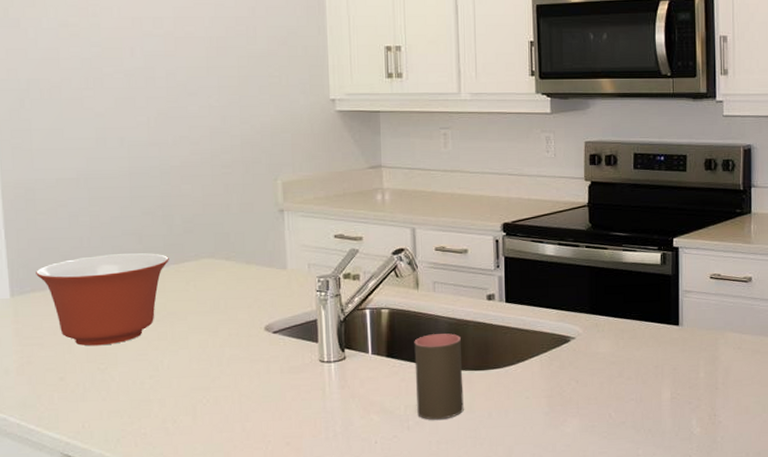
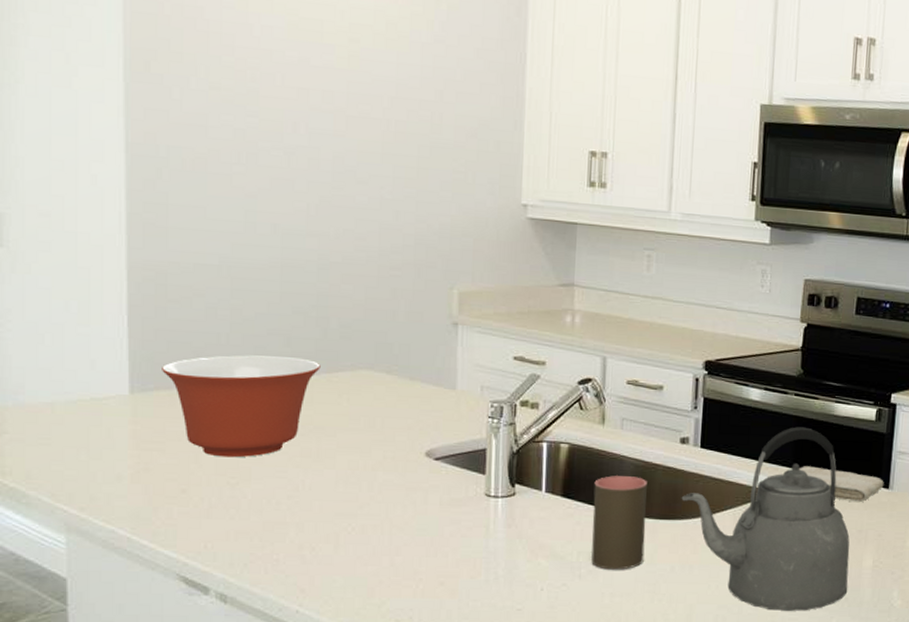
kettle: none [492,275,650,446] -> present [681,427,850,611]
washcloth: none [595,311,674,340] -> present [798,466,884,502]

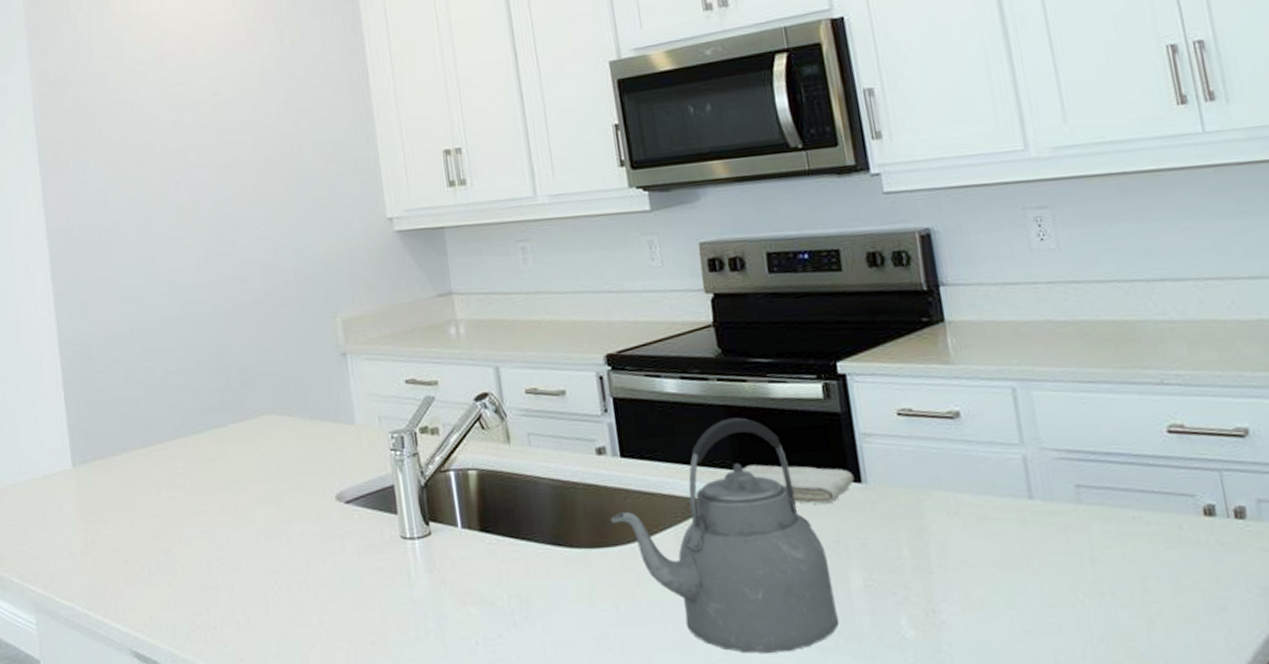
mixing bowl: present [162,355,321,458] -> none [95,411,228,522]
cup: present [591,476,647,570] -> none [511,500,583,614]

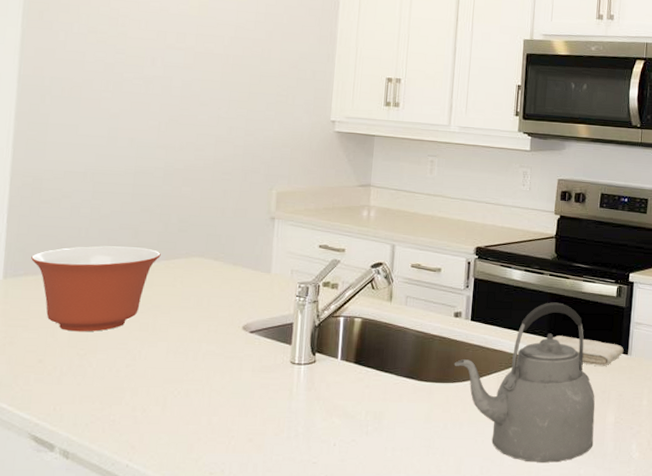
mixing bowl: none [95,411,228,522] -> present [31,246,161,332]

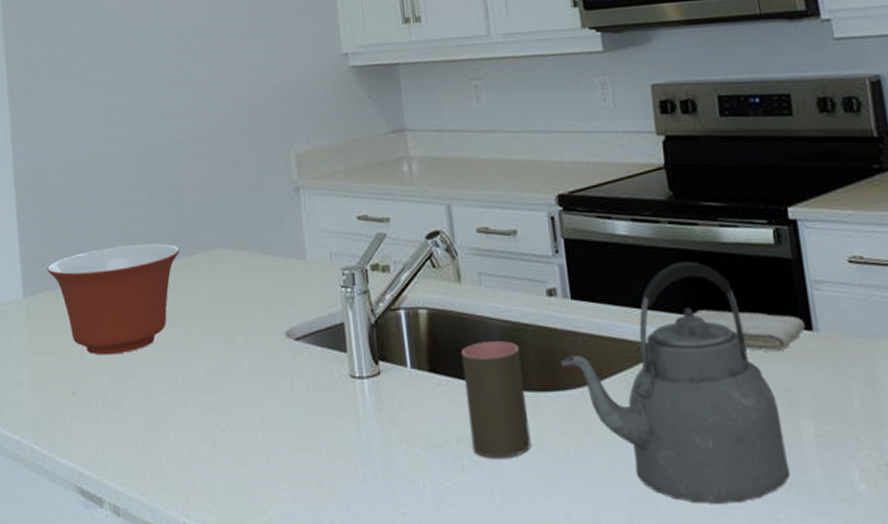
cup: none [377,345,426,427] -> present [461,341,532,459]

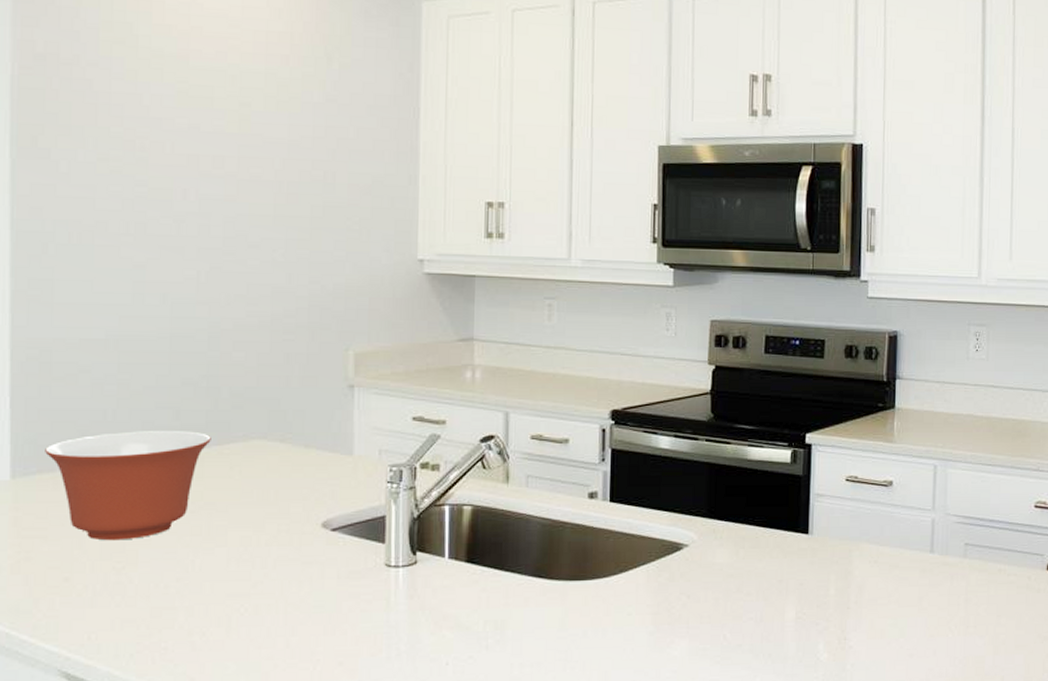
cup: present [461,341,532,459] -> none [499,536,555,638]
kettle: present [560,261,791,504] -> none [591,474,771,672]
washcloth: present [691,310,805,351] -> none [712,515,803,550]

